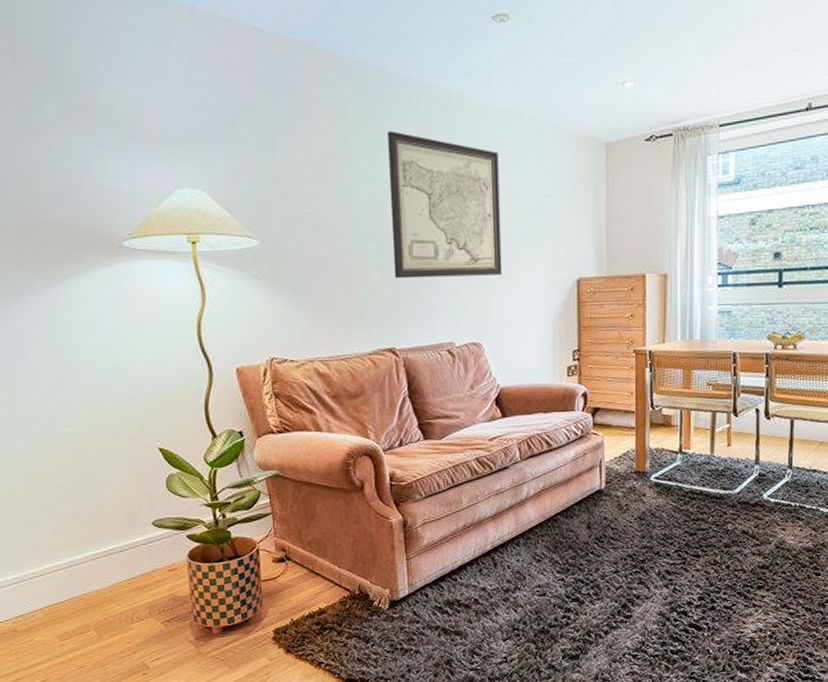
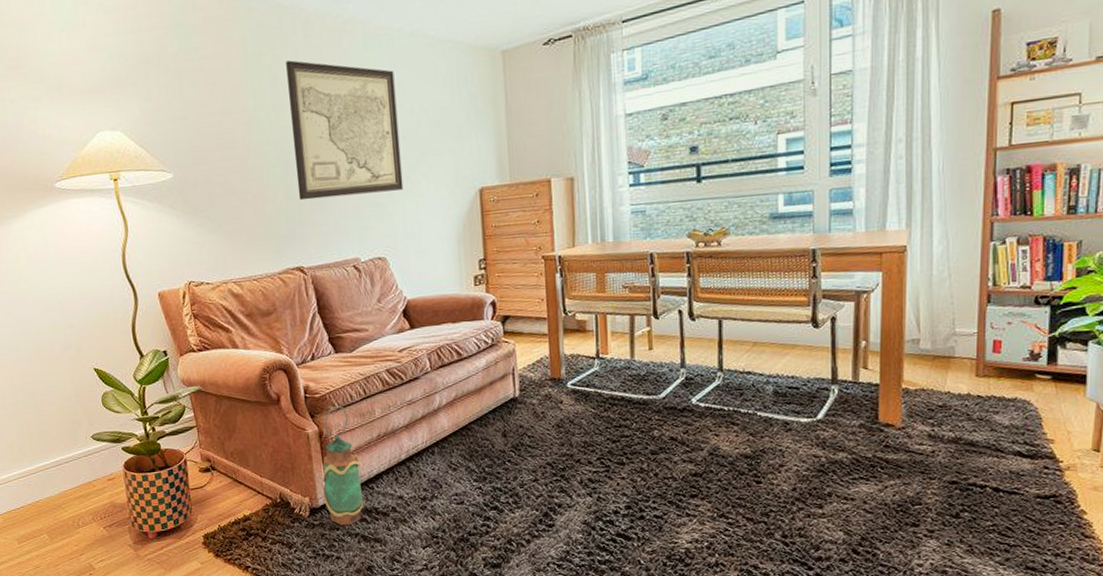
lantern: none [404,494,446,618] -> present [322,406,364,525]

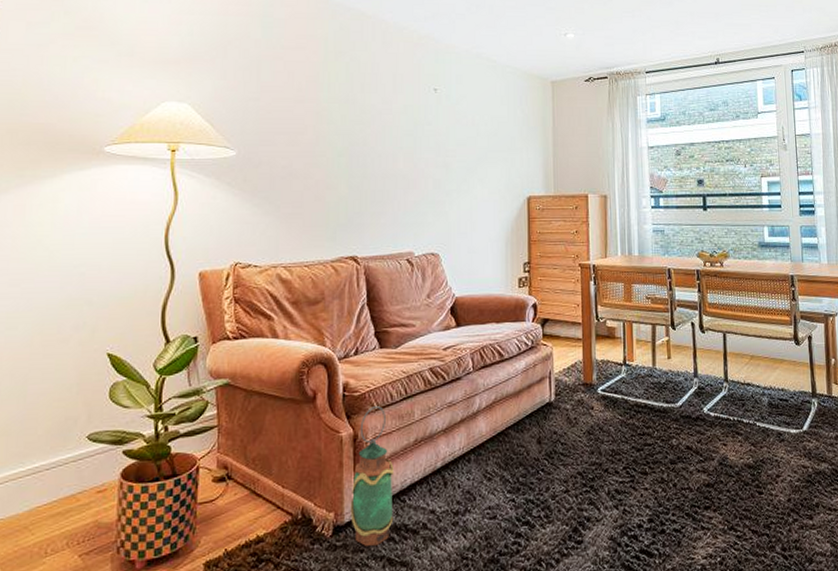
wall art: present [286,60,404,201] -> none [361,62,460,191]

